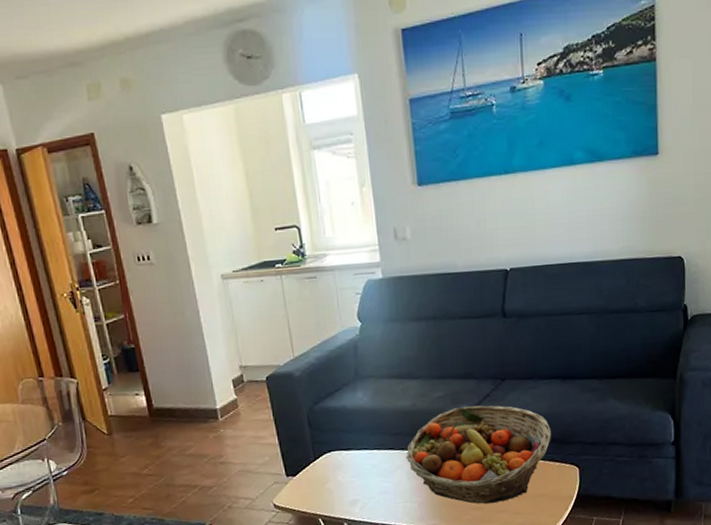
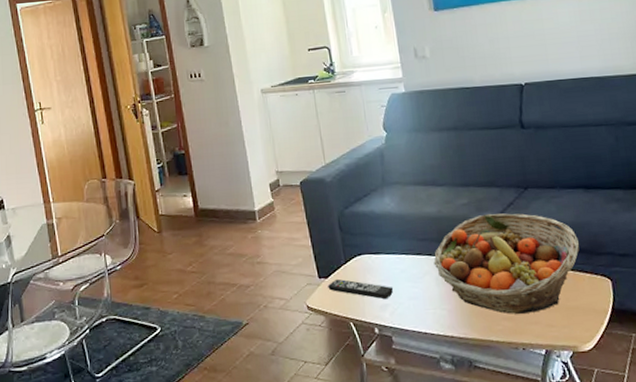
remote control: none [296,476,364,495] -> present [327,279,394,300]

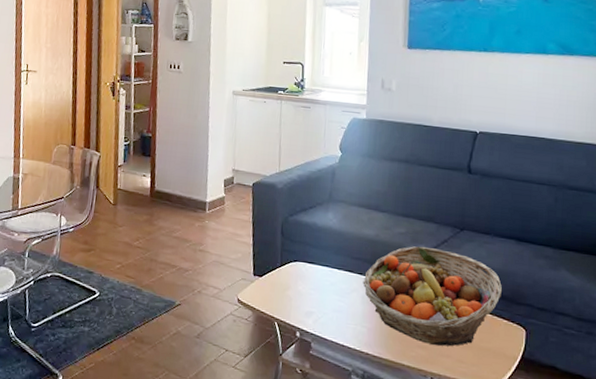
remote control: present [327,279,394,300] -> none [260,279,321,307]

